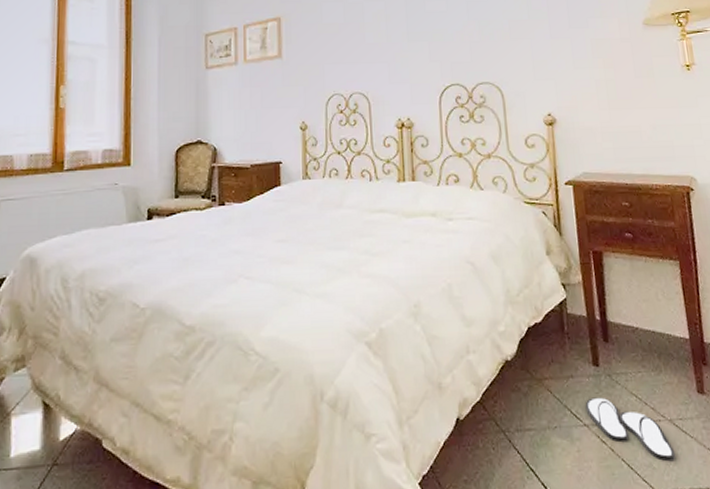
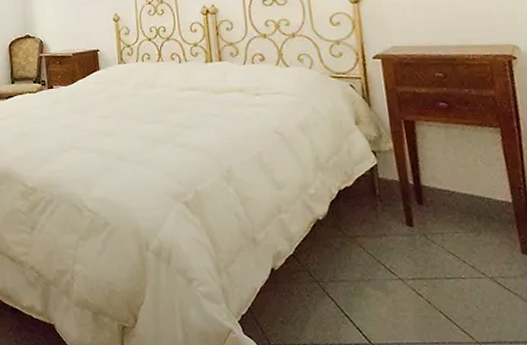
slippers: present [585,397,676,461] -> none [399,254,498,314]

